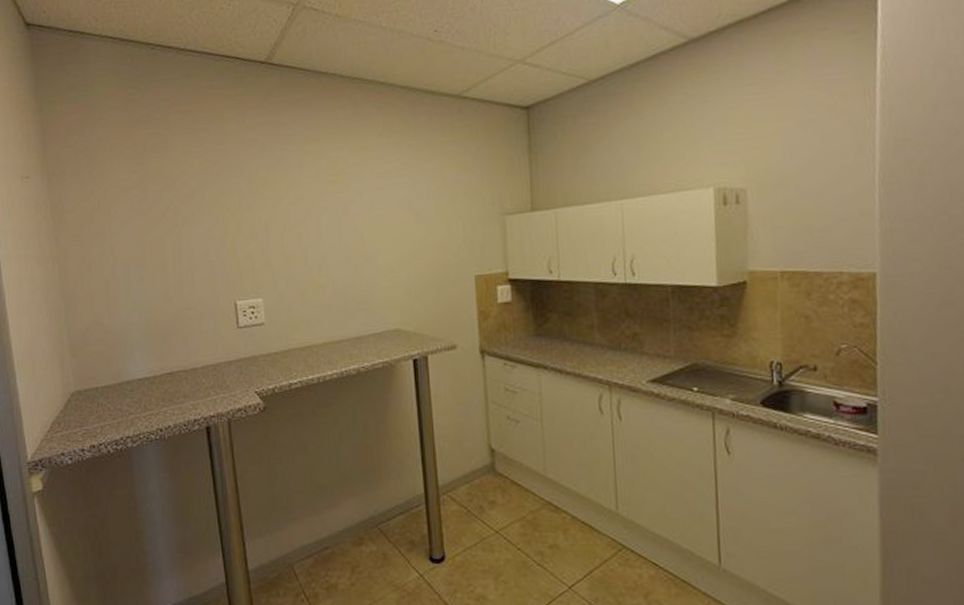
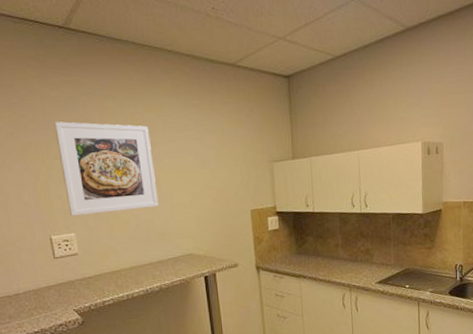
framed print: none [248,168,361,278] -> present [54,121,159,216]

